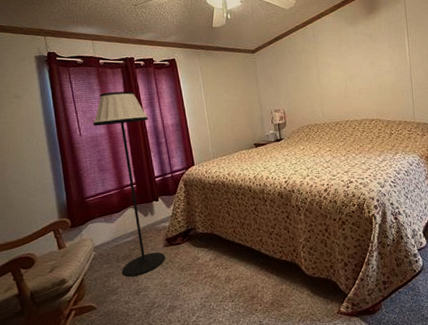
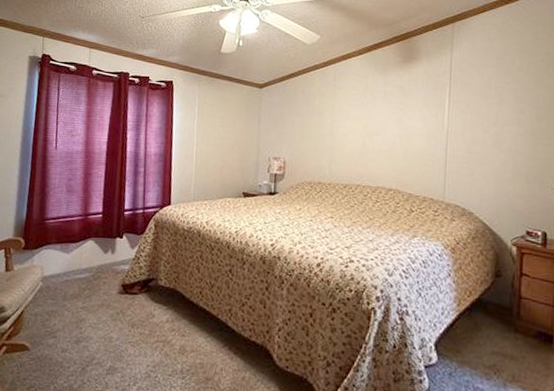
floor lamp: present [93,91,166,277] -> none [66,106,131,322]

